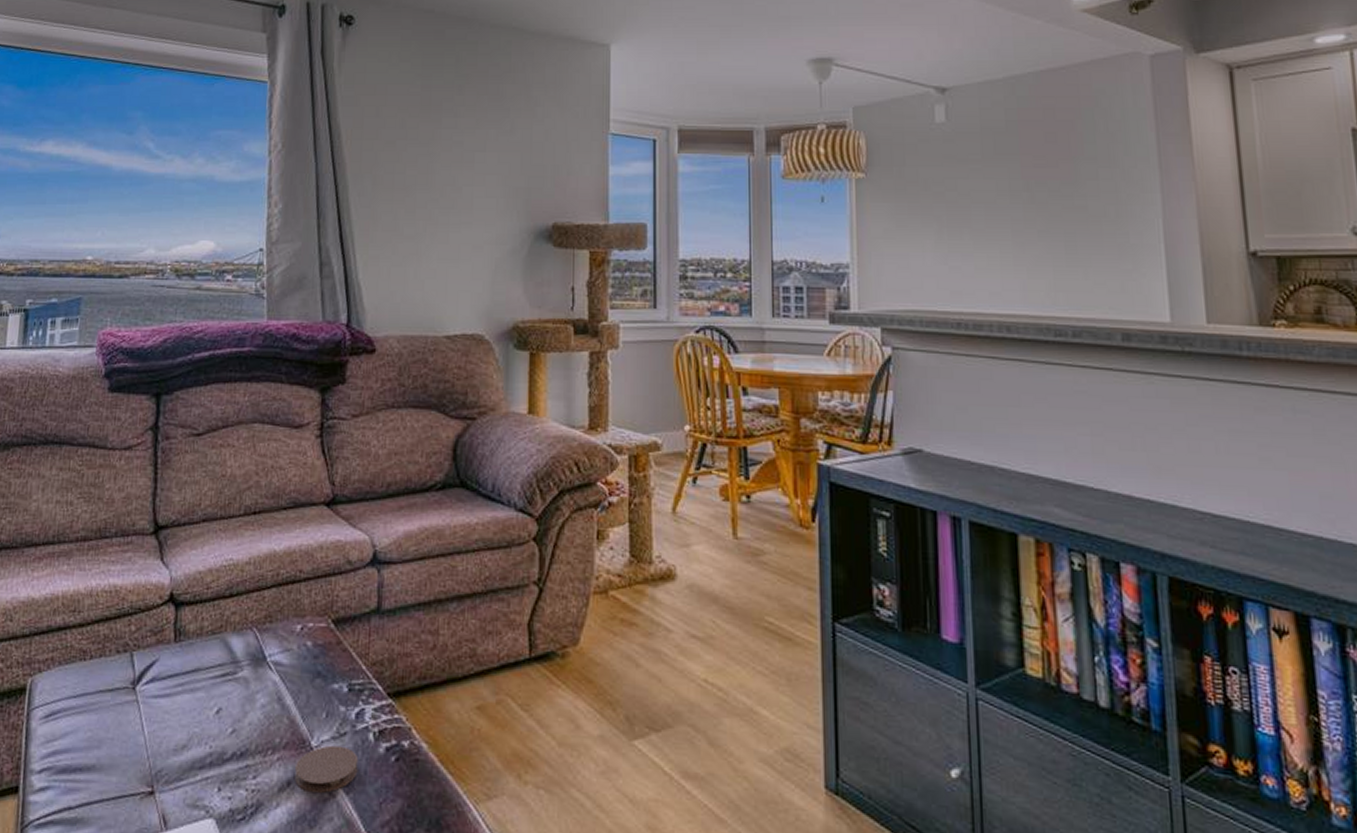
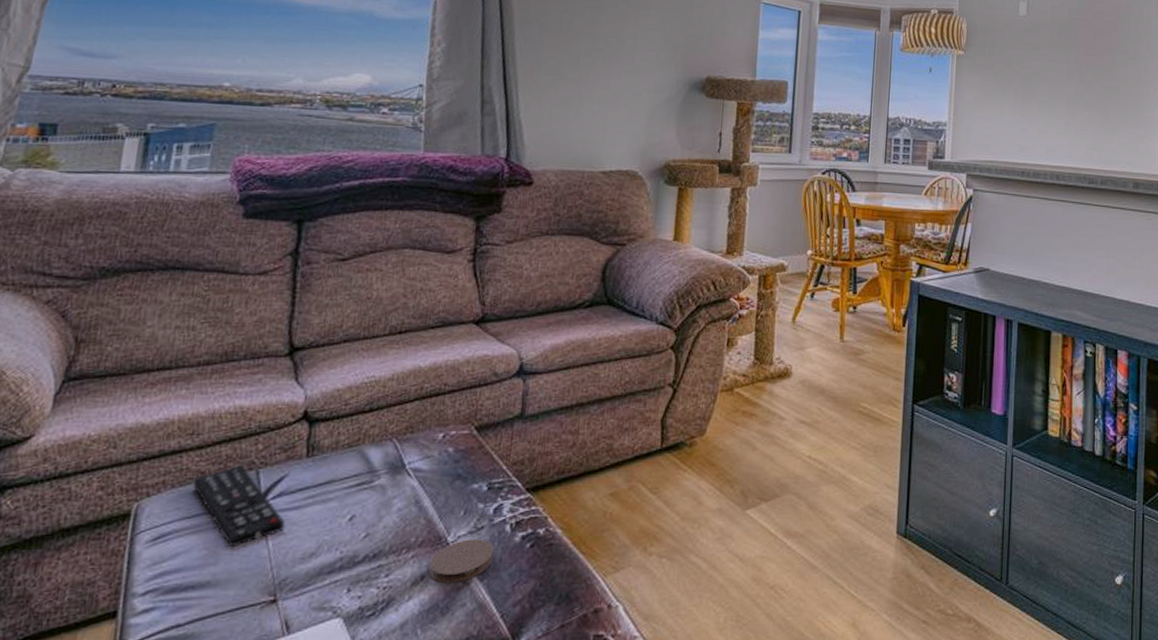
remote control: none [76,645,158,732] -> present [192,465,285,548]

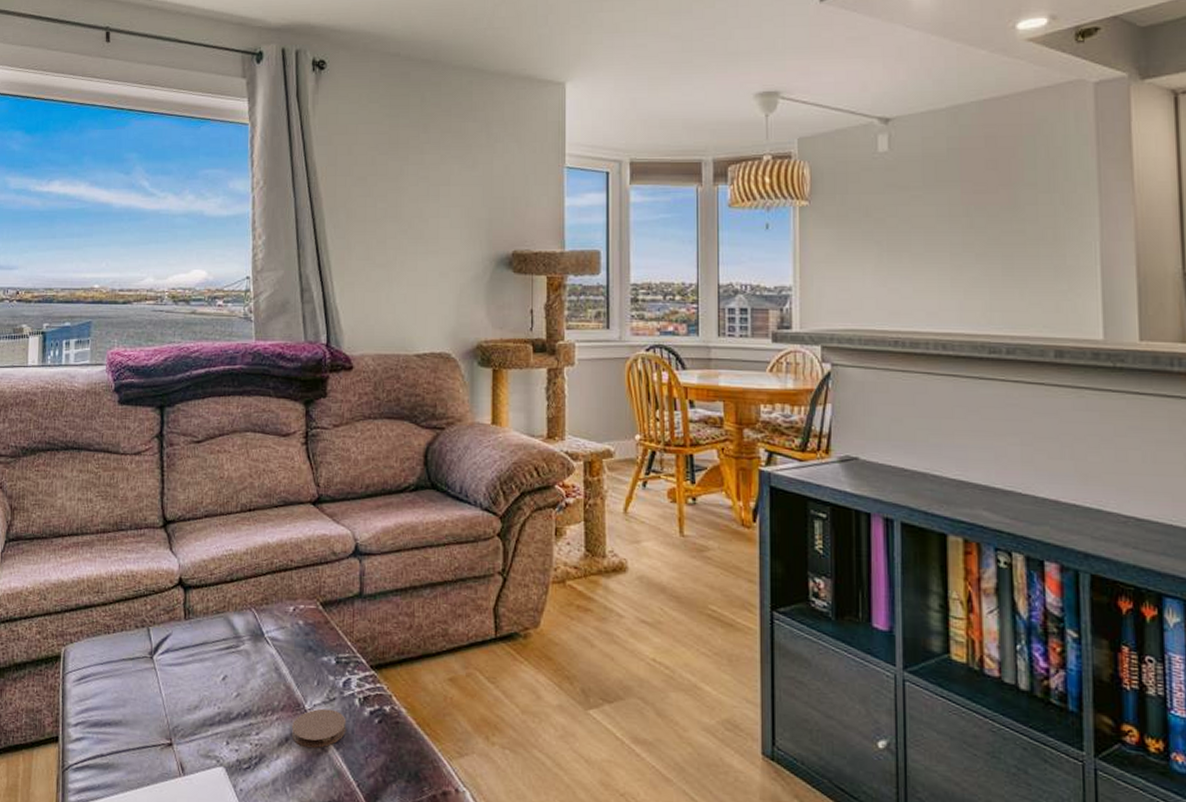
remote control: present [192,465,285,548] -> none [102,622,173,694]

